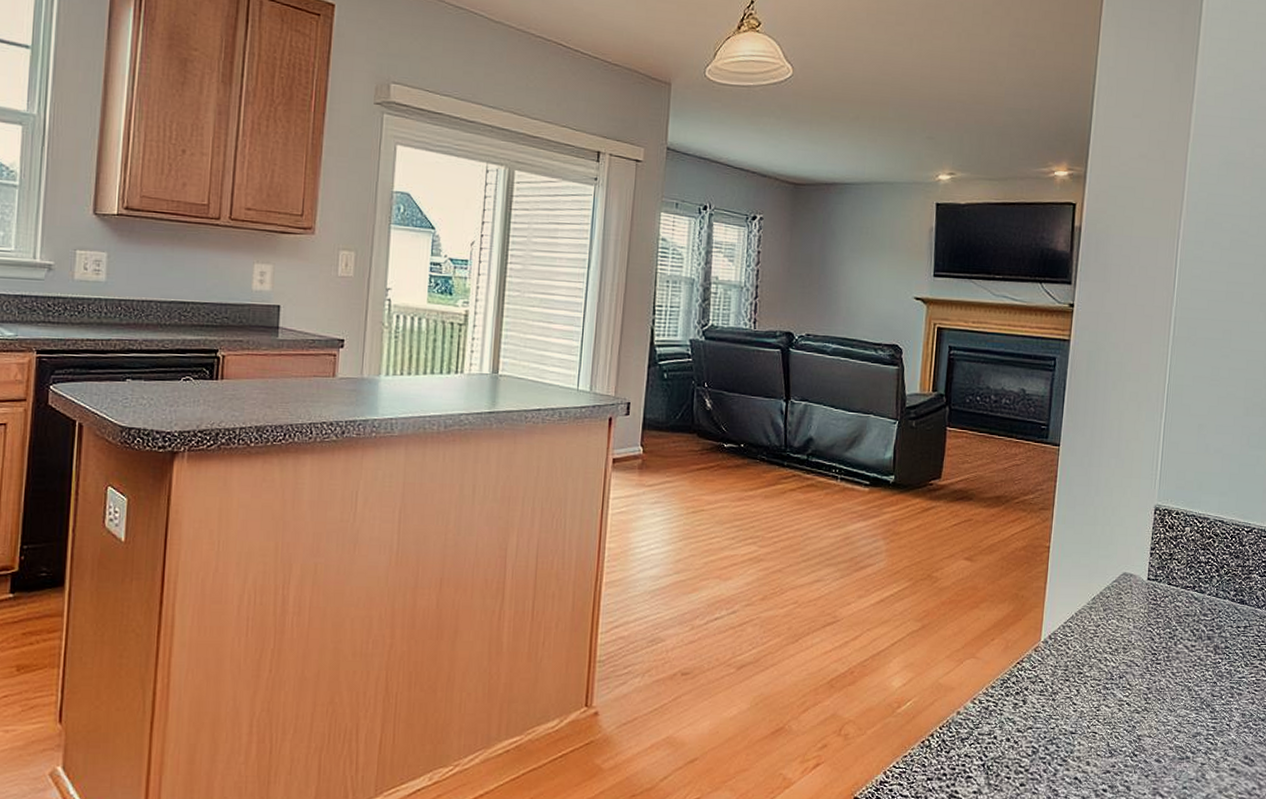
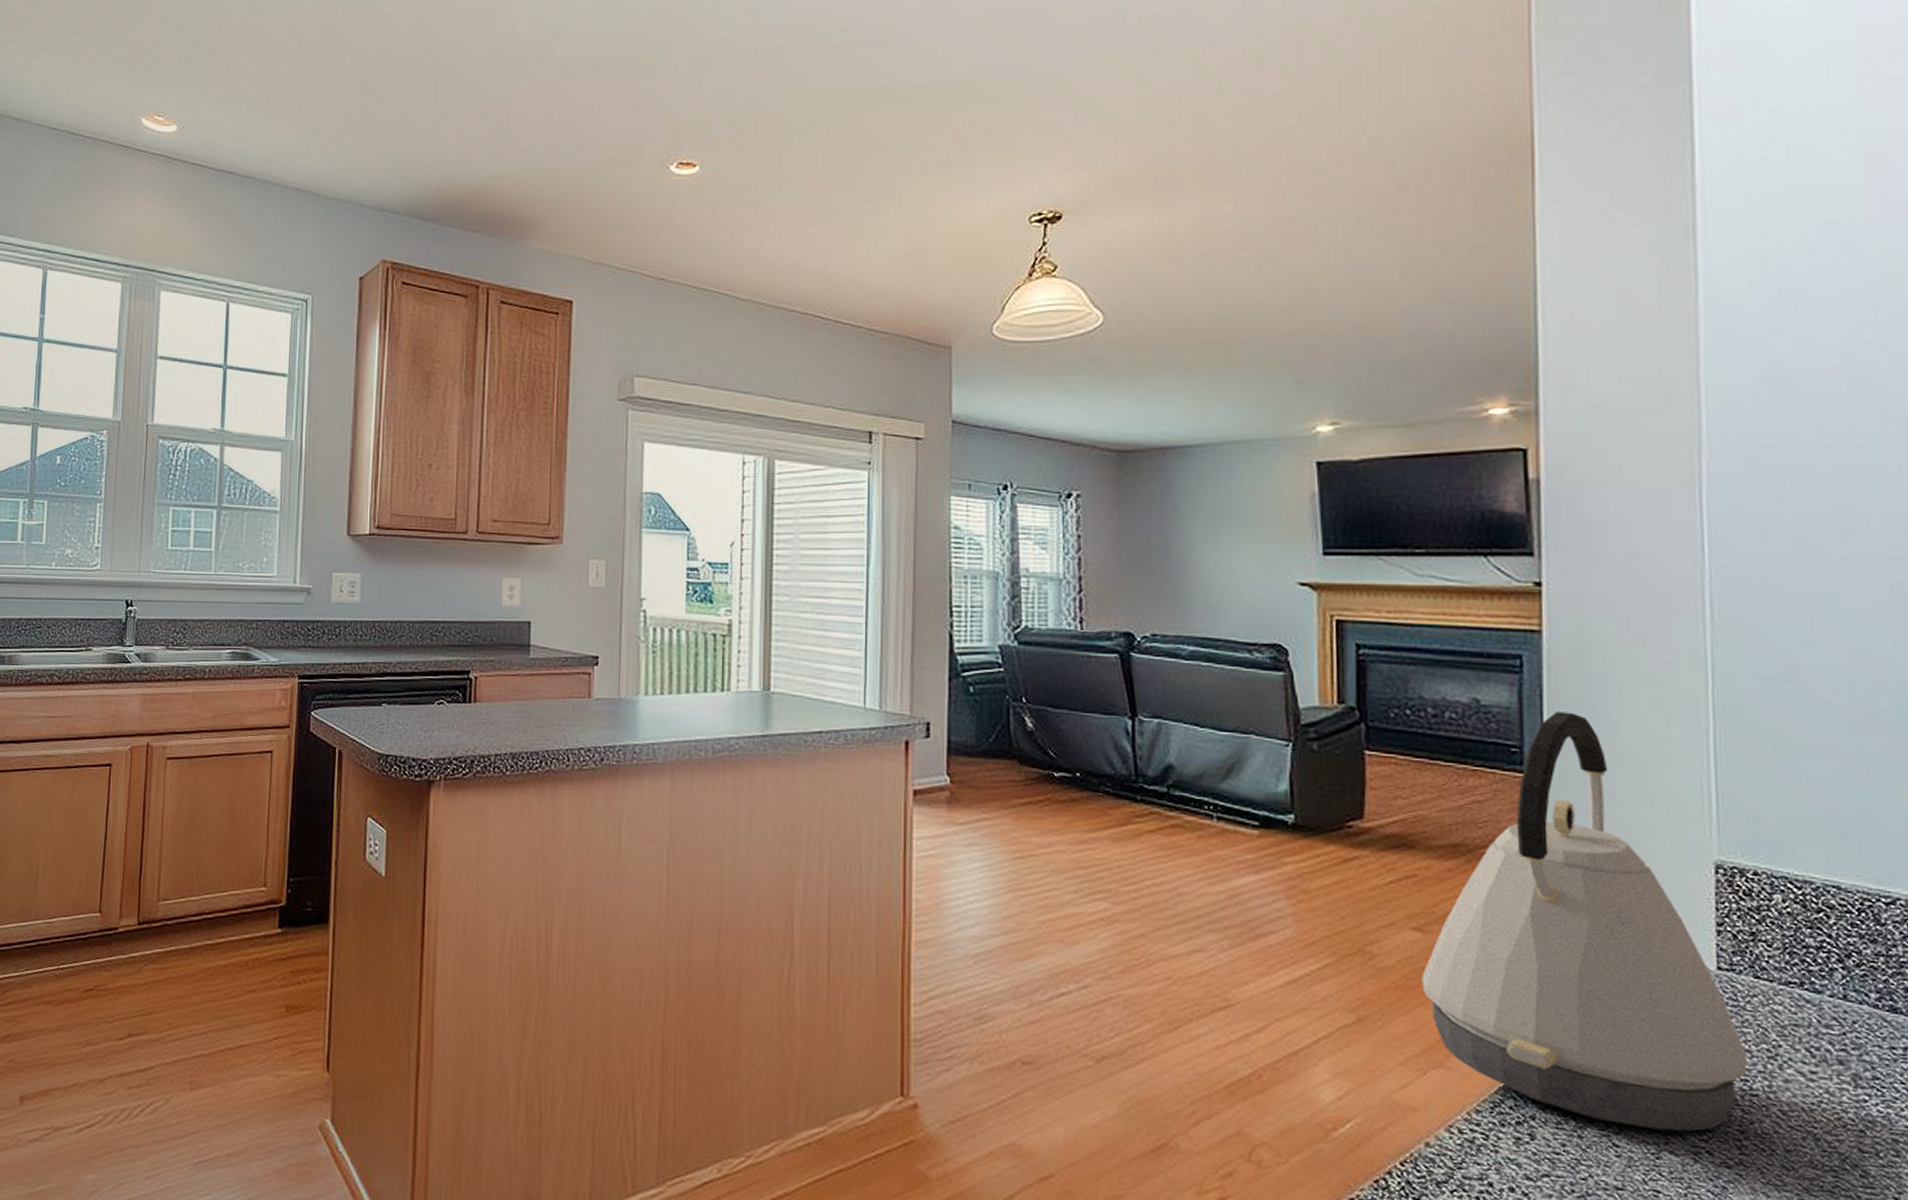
kettle: none [966,399,1158,691] -> present [1421,712,1748,1132]

